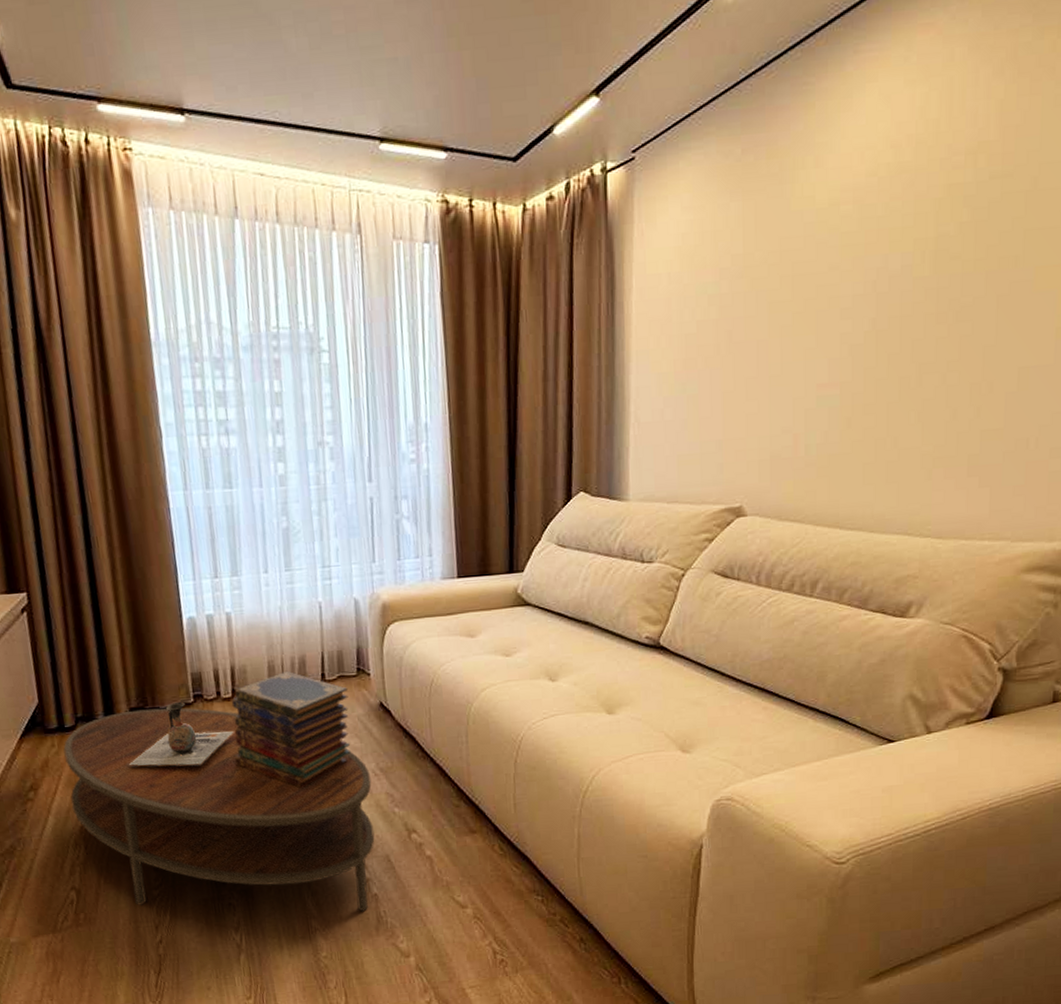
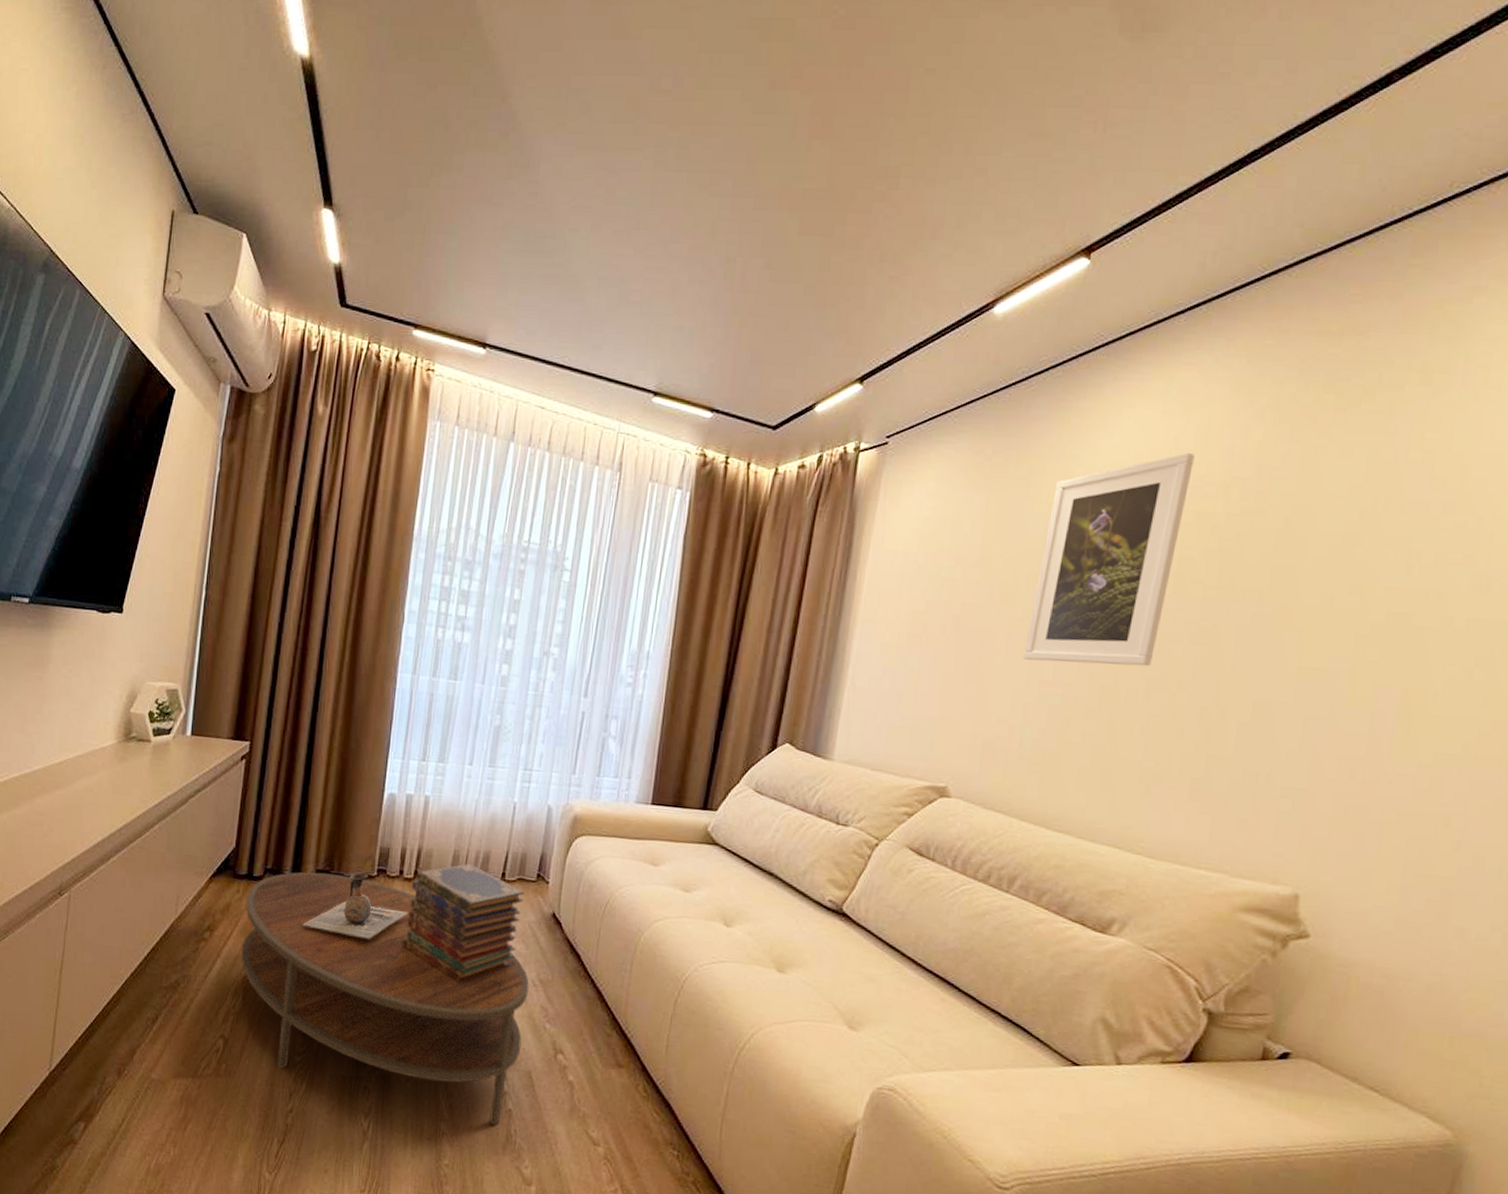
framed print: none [798,123,940,365] -> present [1023,453,1195,667]

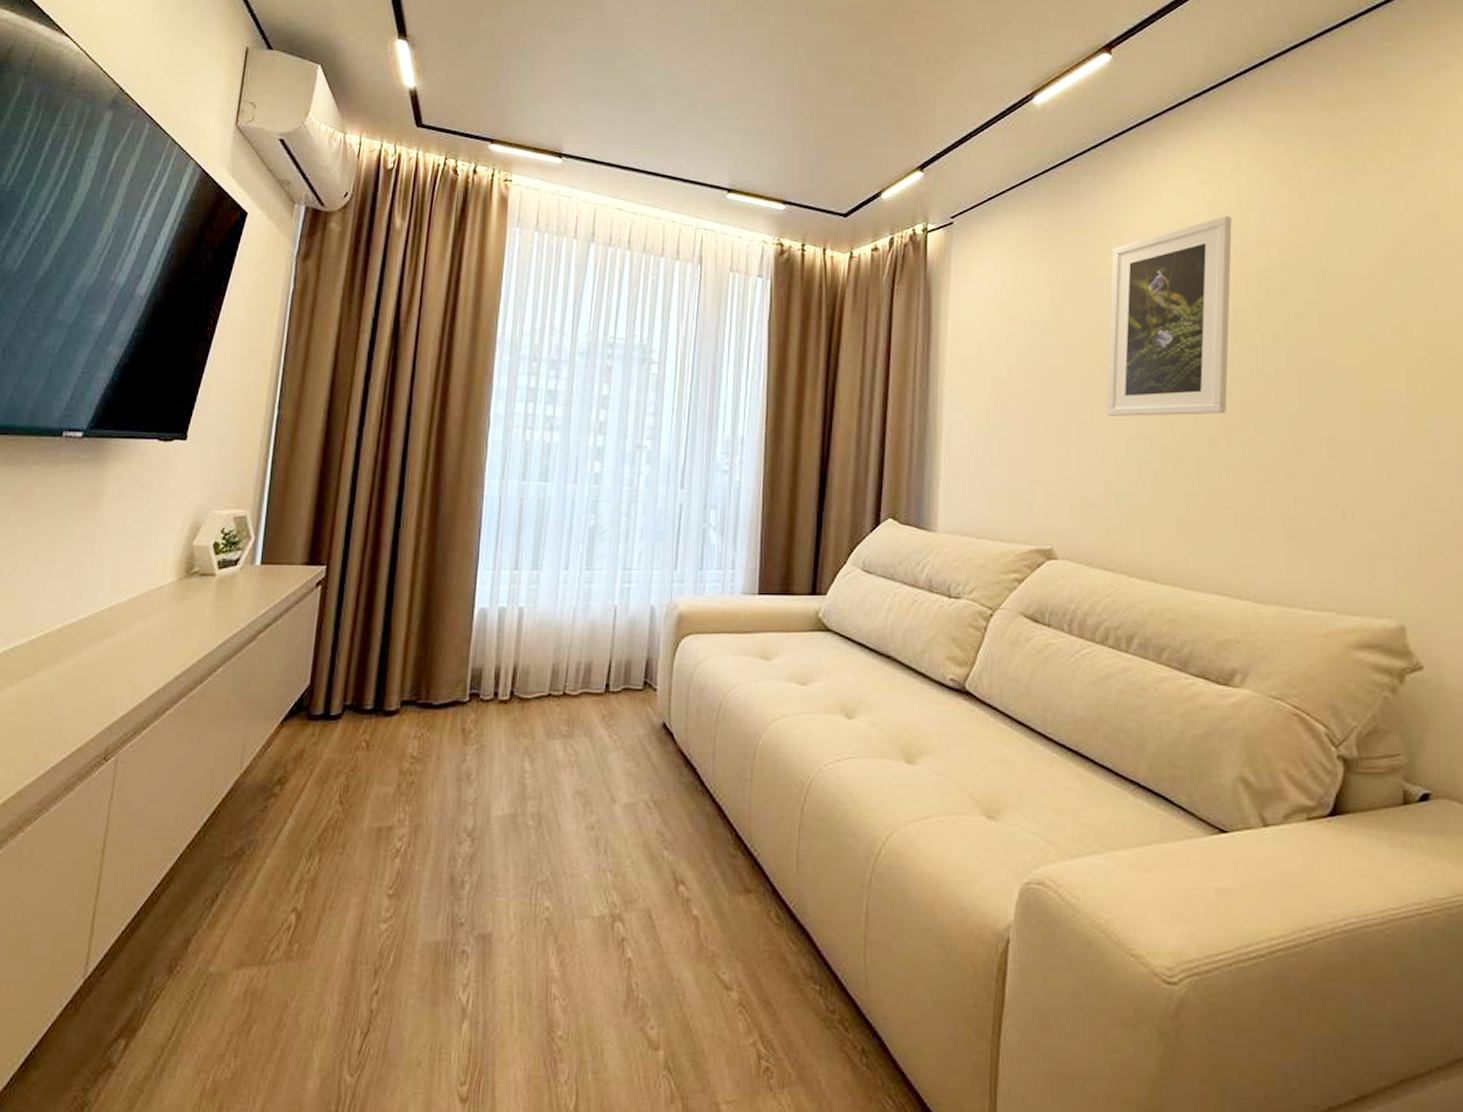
coffee table: present [241,872,530,1126] -> none [316,703,643,981]
decorative vase: present [302,872,408,939] -> none [386,699,505,774]
book stack: present [402,863,524,984] -> none [500,676,631,815]

